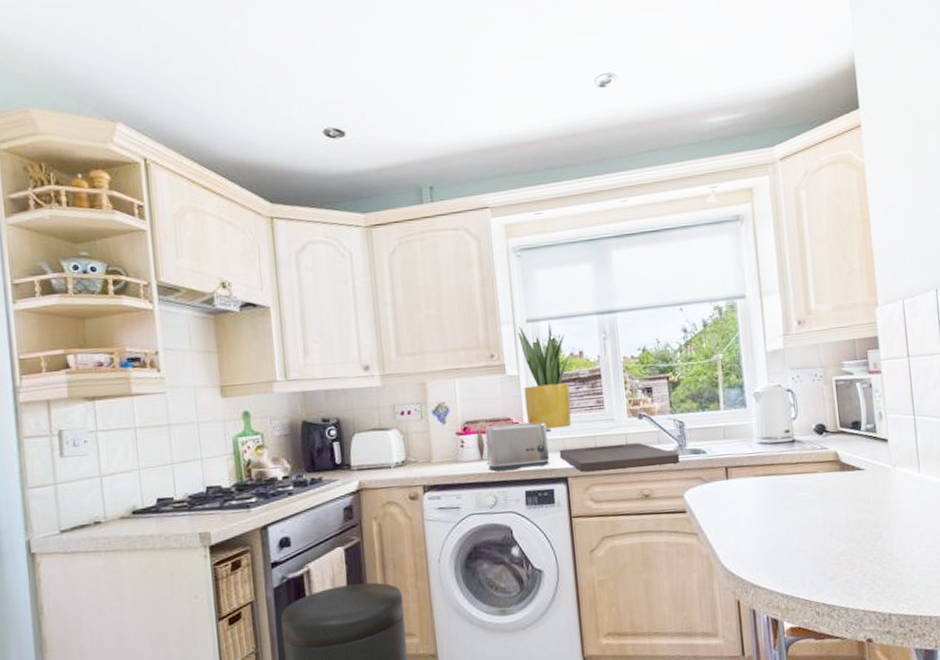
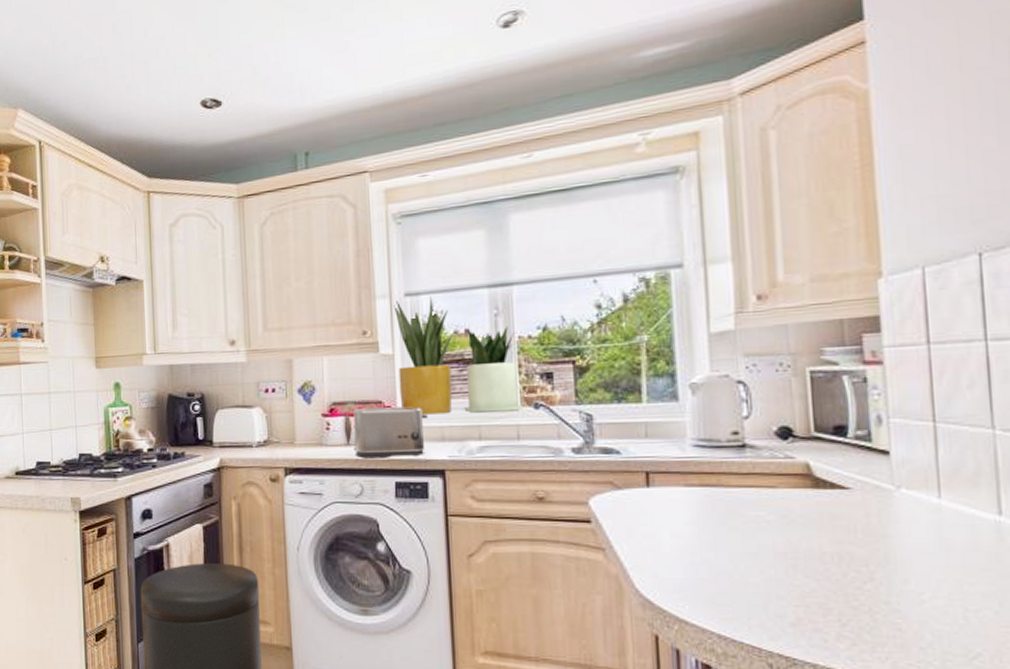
cutting board: present [559,443,680,472] -> none [436,436,585,466]
planter: none [581,348,630,425] -> present [464,326,524,414]

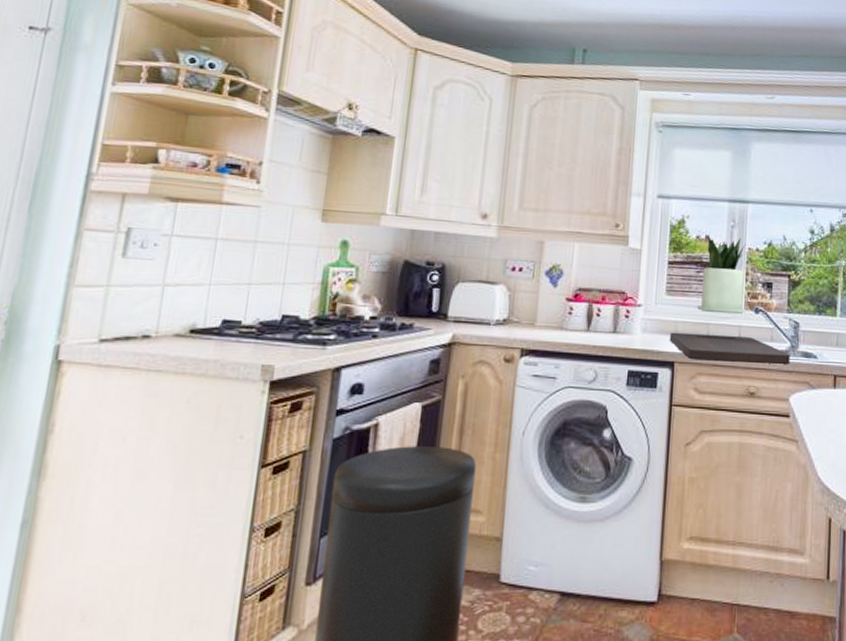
toaster: present [353,406,429,459] -> none [593,297,666,348]
planter: present [393,296,458,415] -> none [642,200,700,310]
cutting board: none [436,436,585,466] -> present [669,332,790,364]

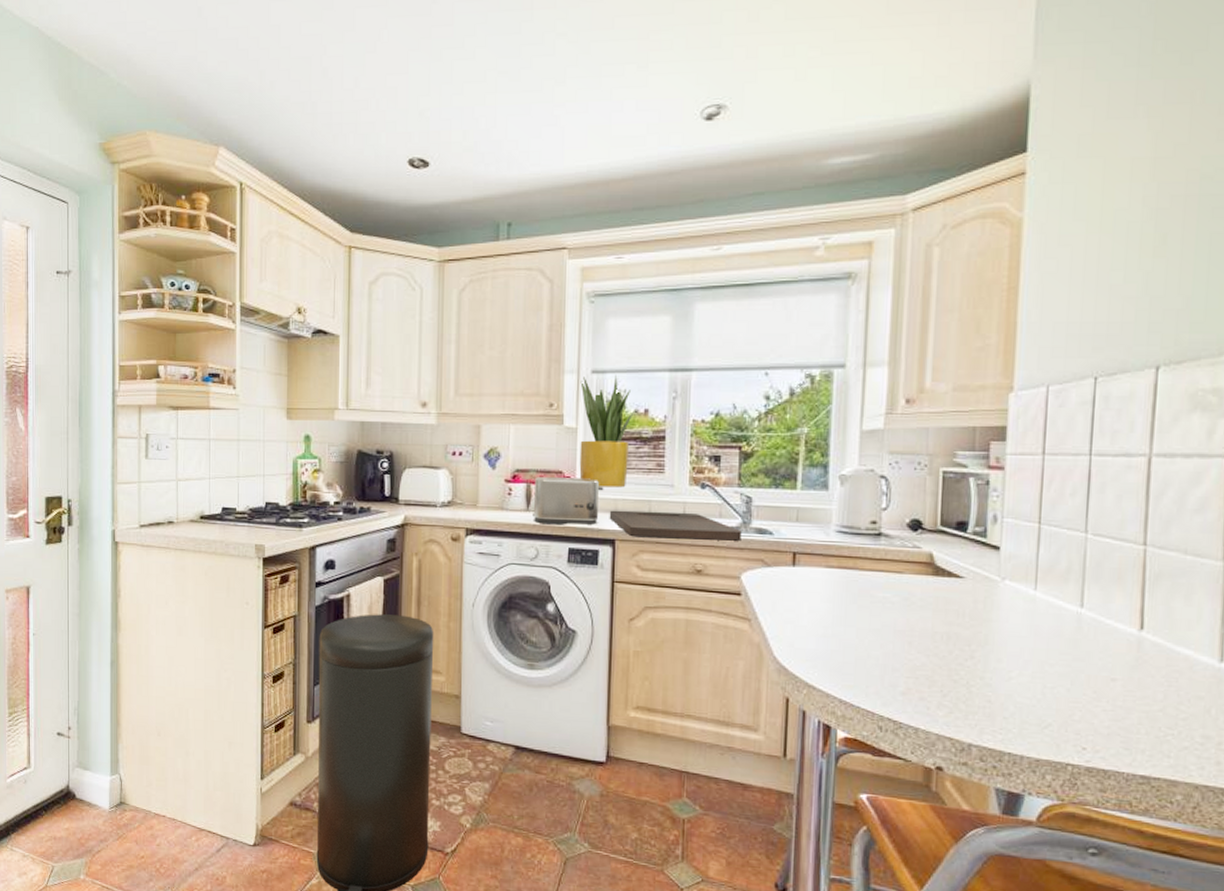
toaster: none [593,297,666,348] -> present [533,477,604,526]
planter: none [642,200,700,310] -> present [579,375,639,488]
planter: present [697,236,747,315] -> none [637,409,692,491]

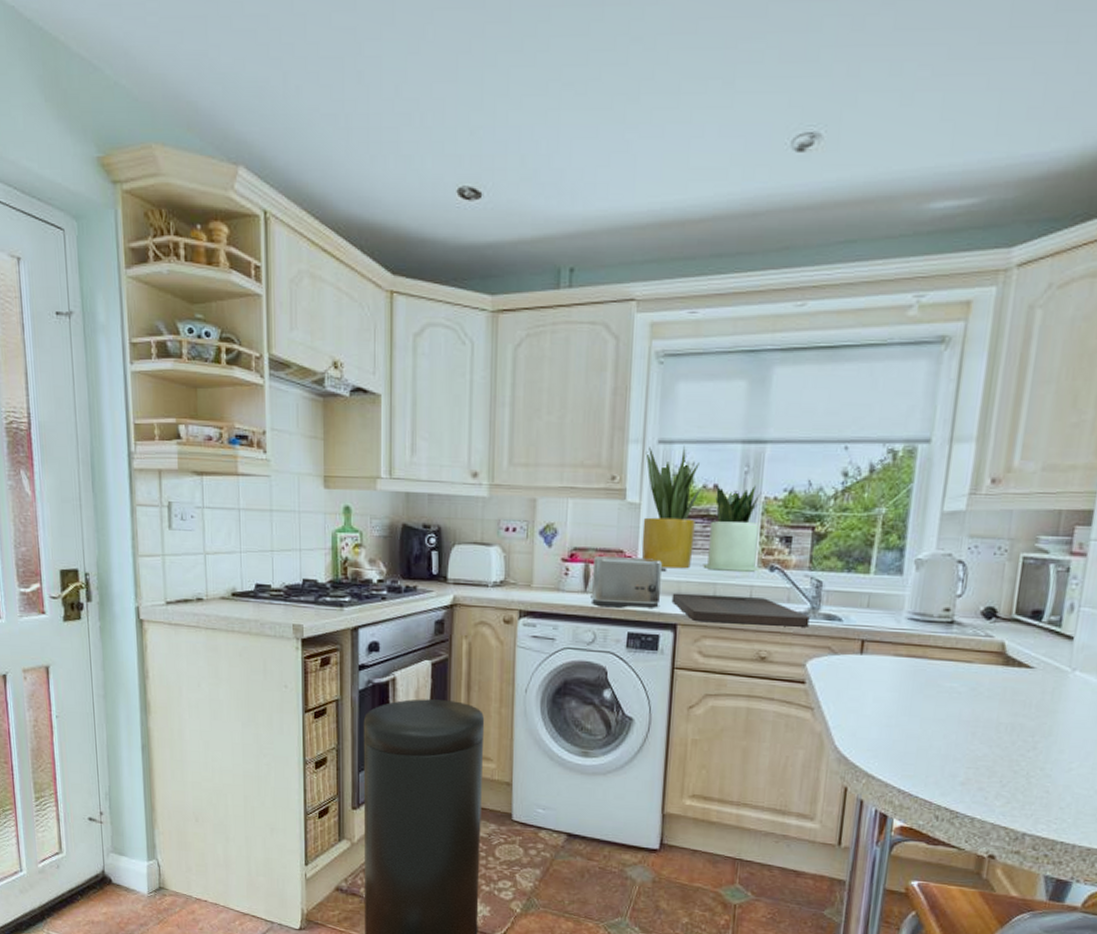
planter: none [637,409,692,491] -> present [703,485,762,573]

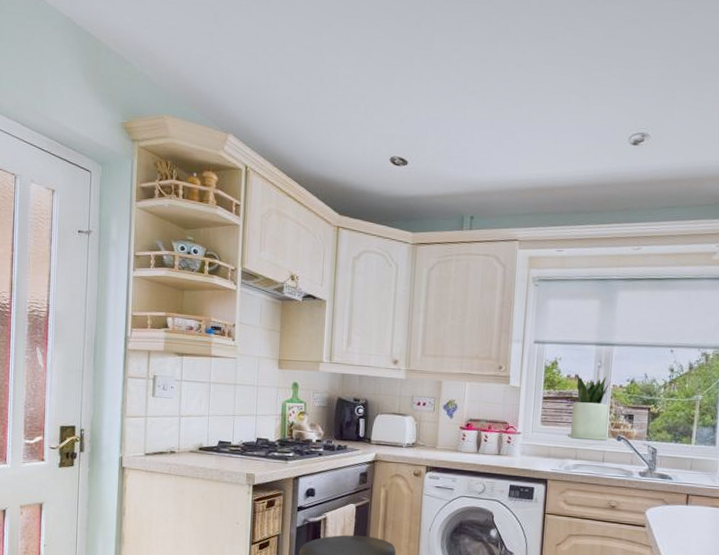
toaster: present [591,556,667,610] -> none [482,426,541,468]
planter: present [641,446,707,569] -> none [521,346,571,437]
cutting board: present [671,593,810,627] -> none [543,455,648,484]

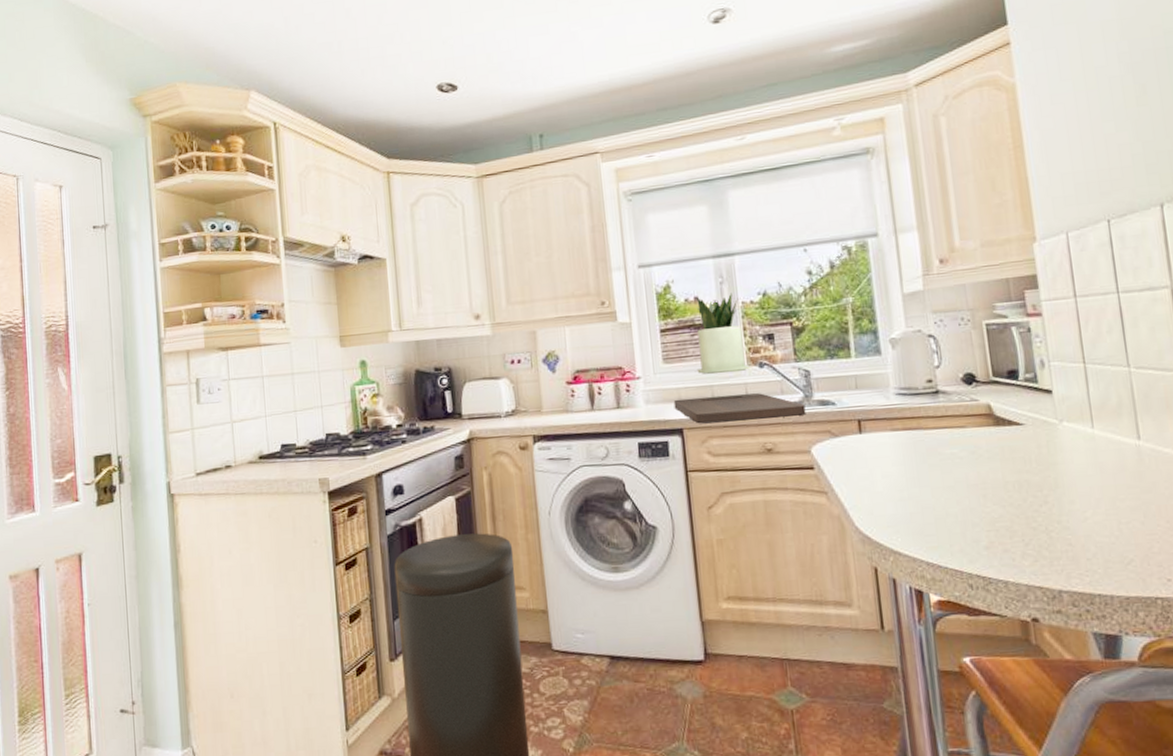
cutting board: none [543,455,648,484] -> present [673,393,806,424]

